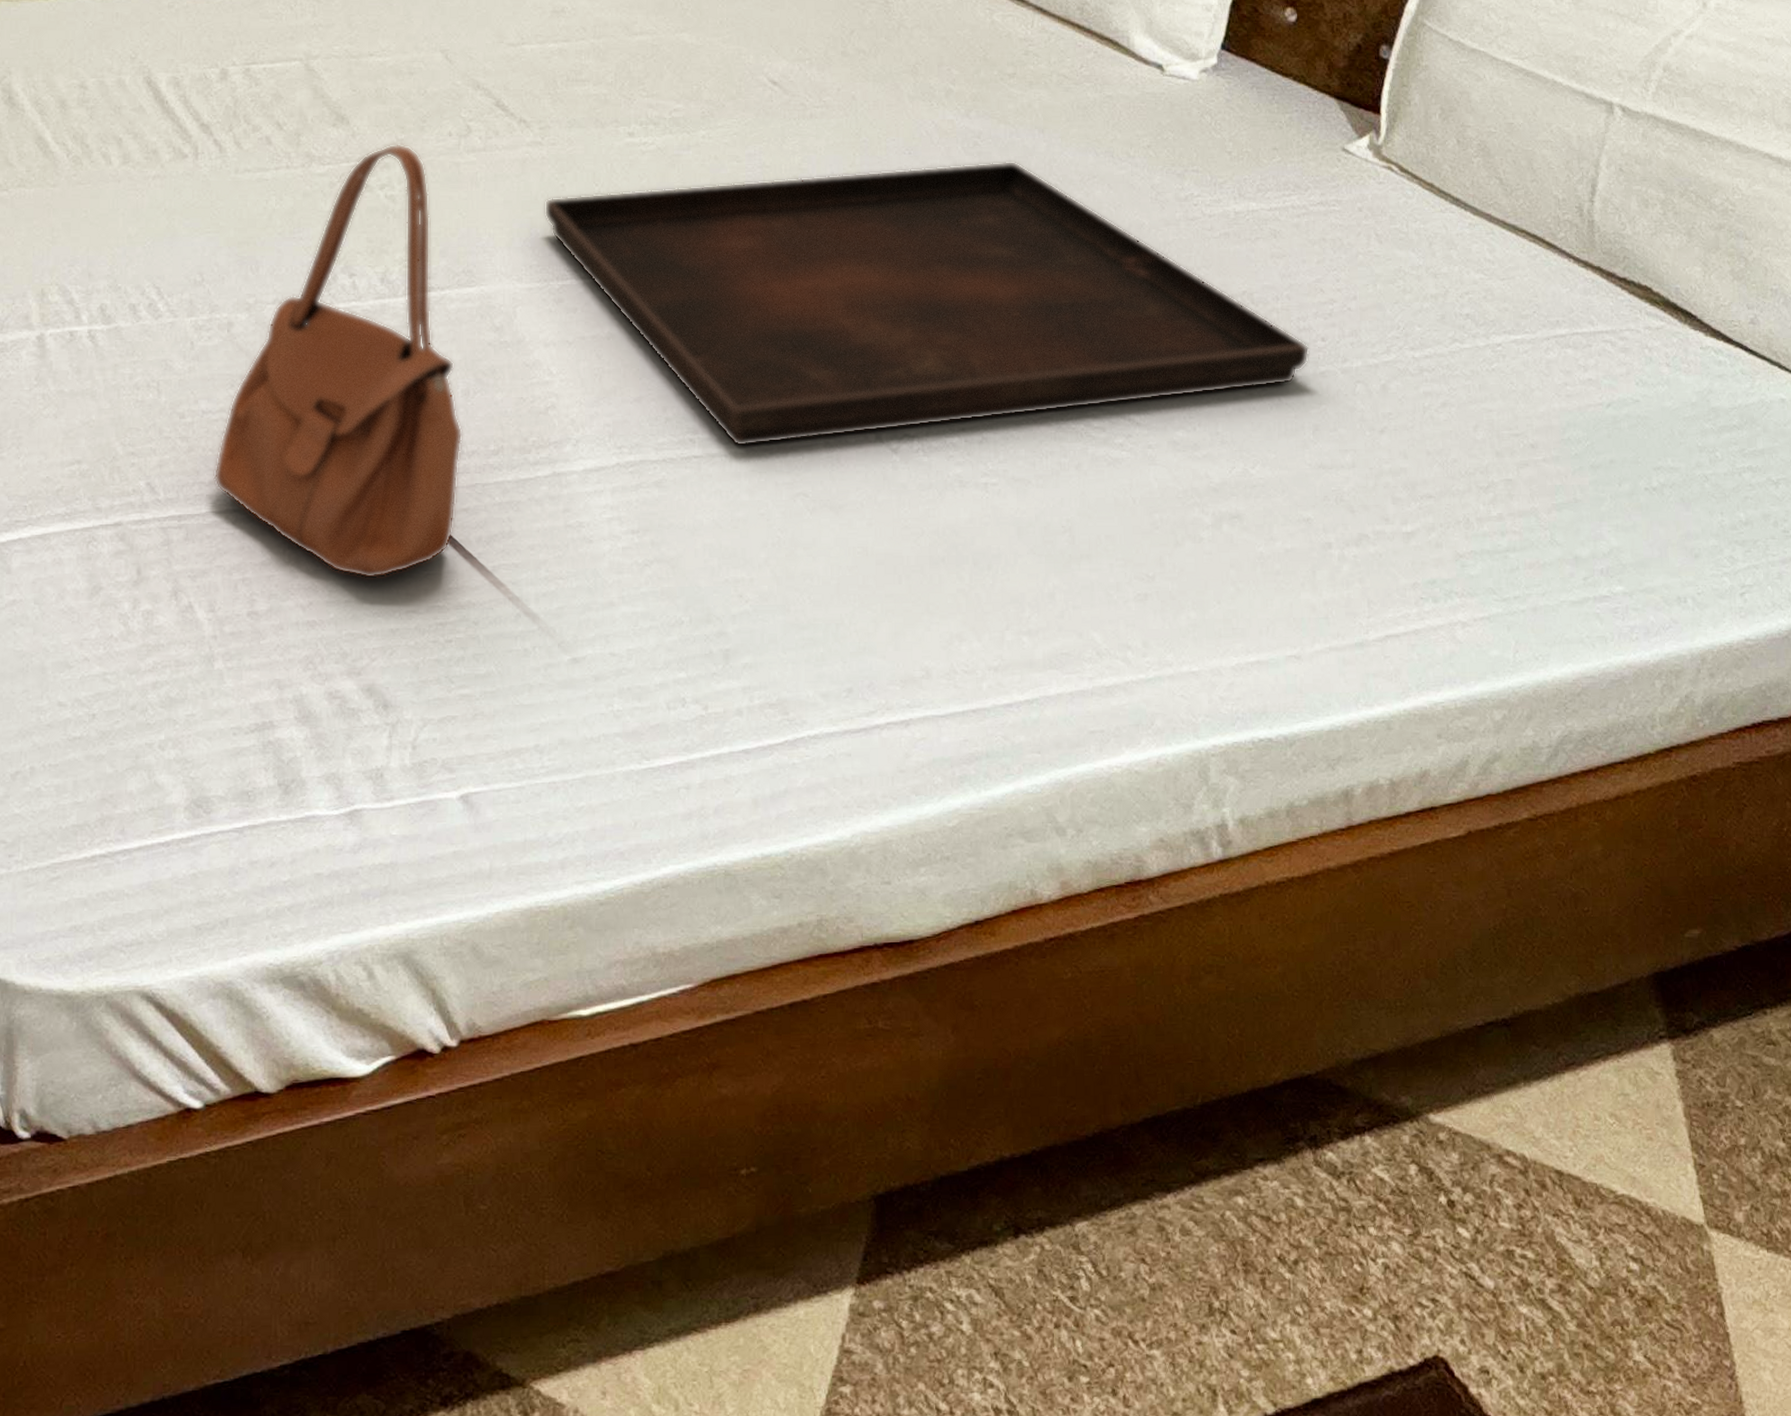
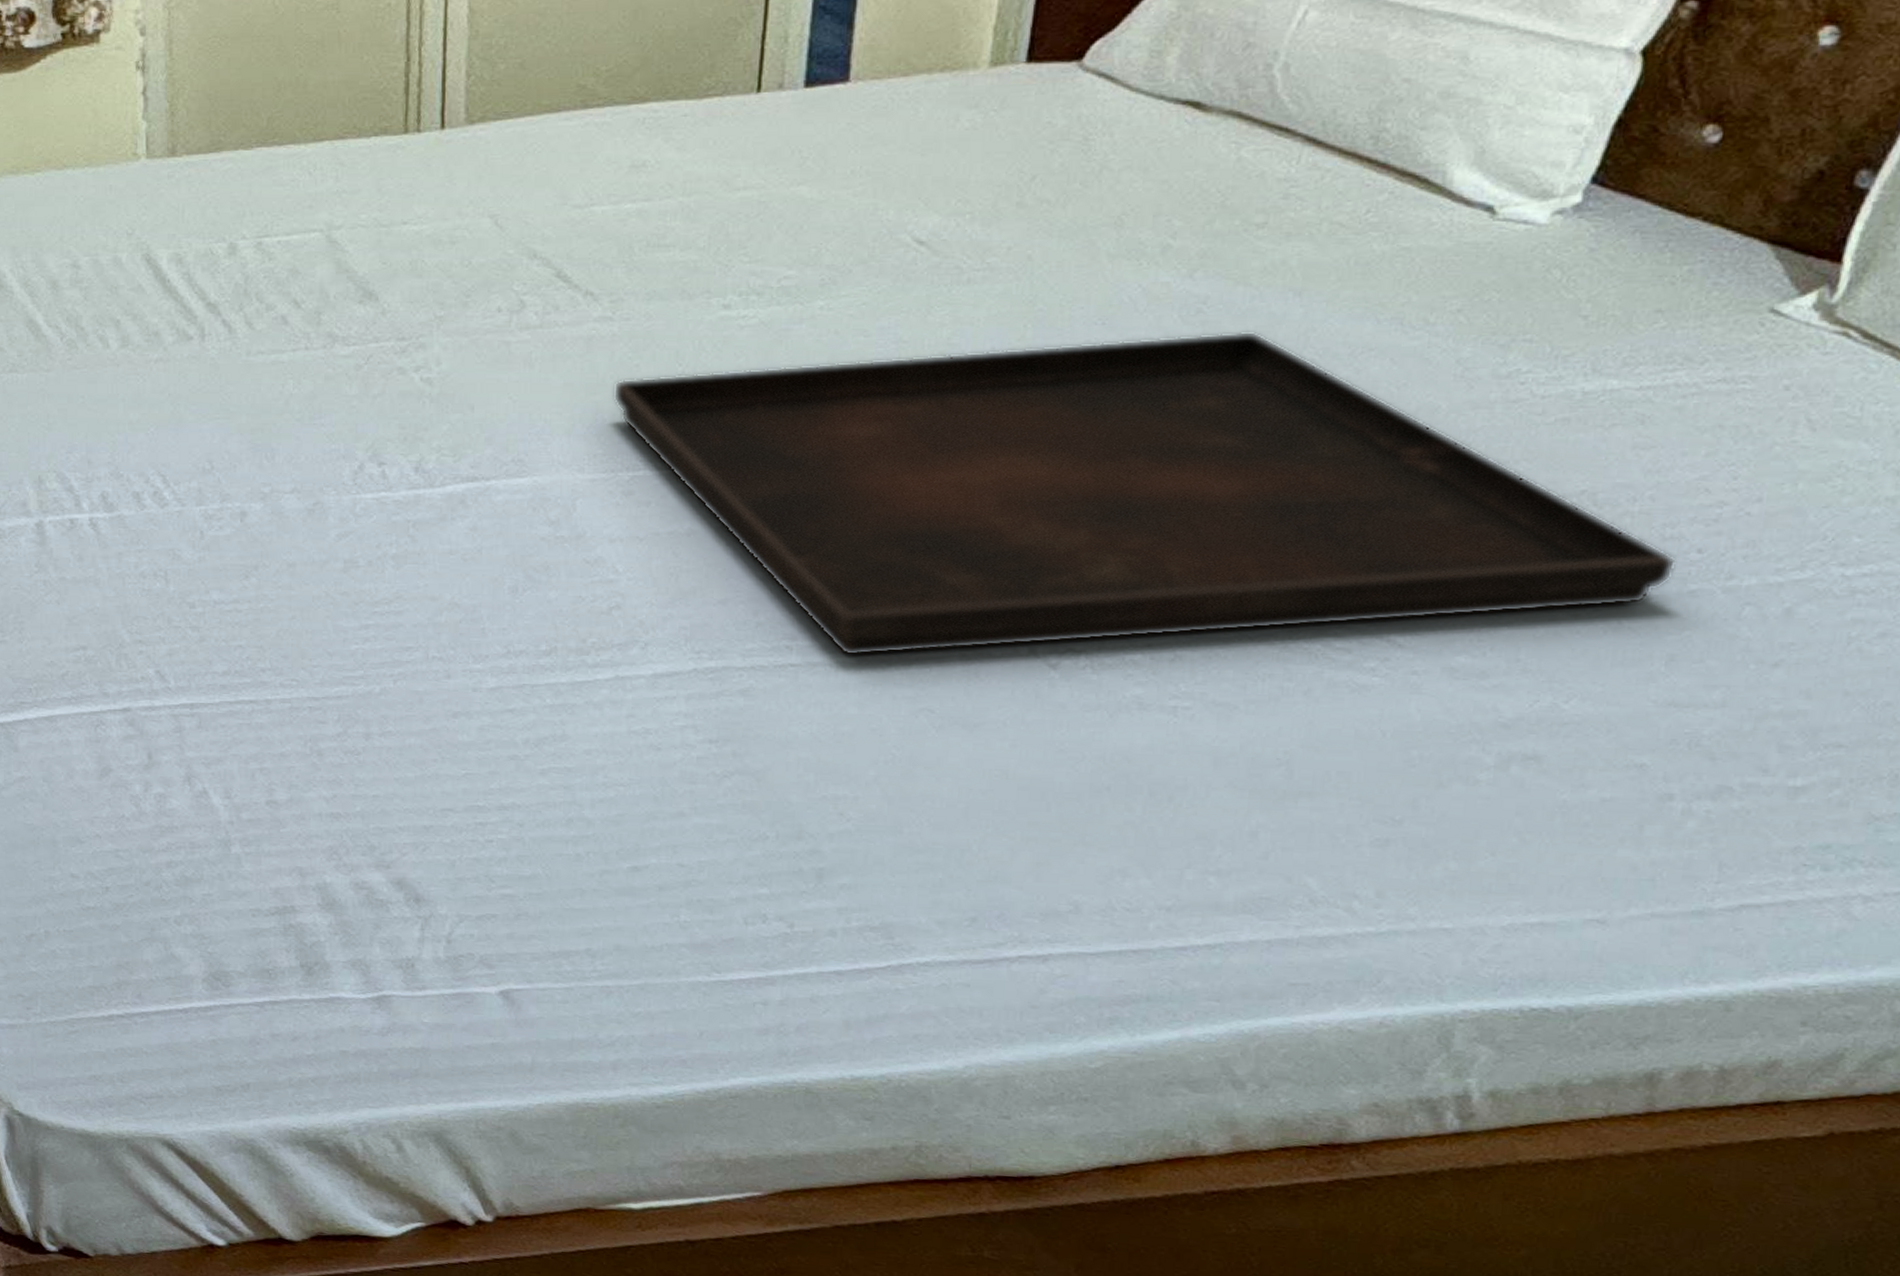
handbag: present [213,144,463,579] -> none [227,322,509,776]

